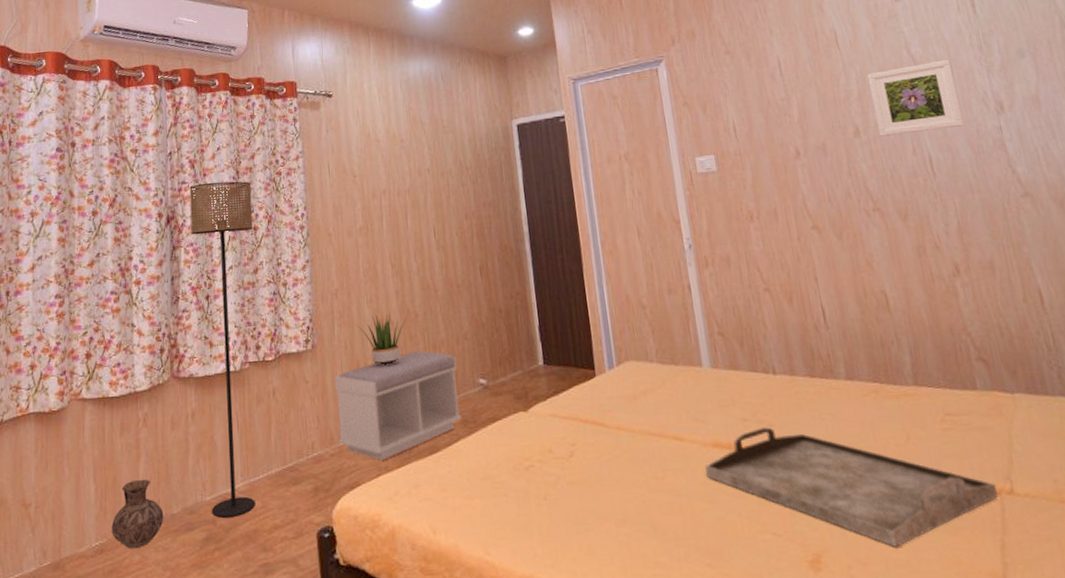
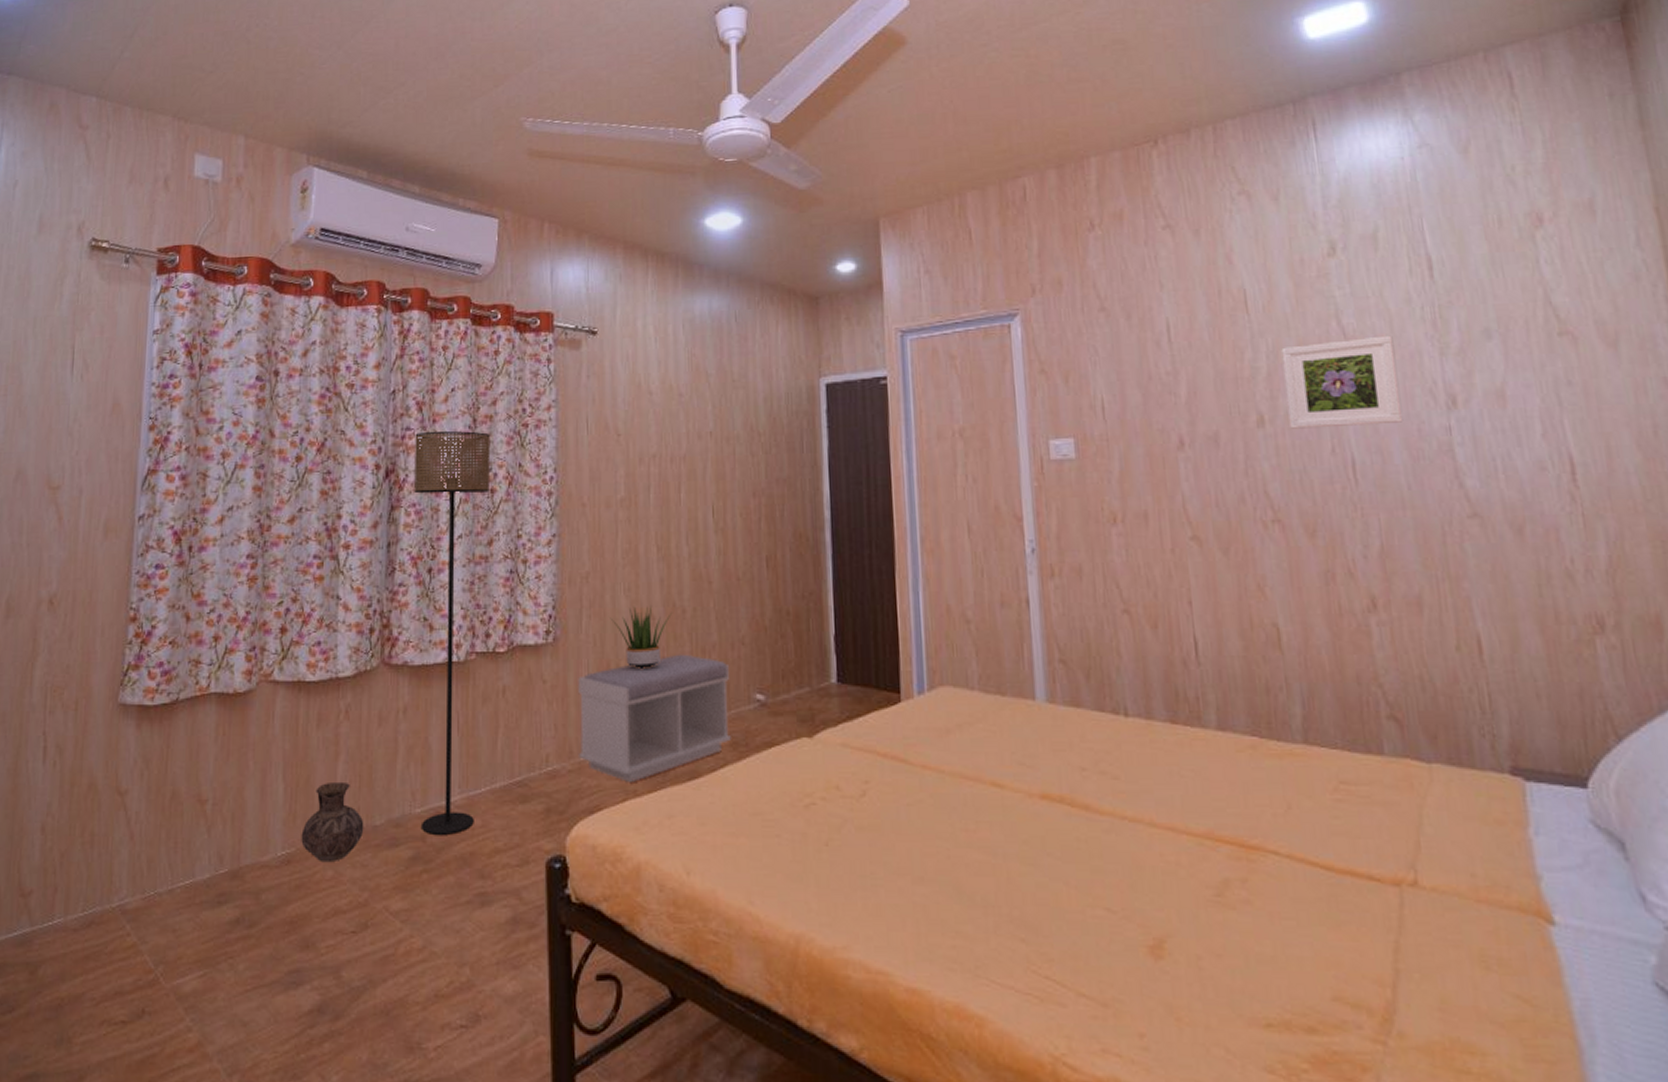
serving tray: present [705,427,998,547] -> none [1029,780,1396,938]

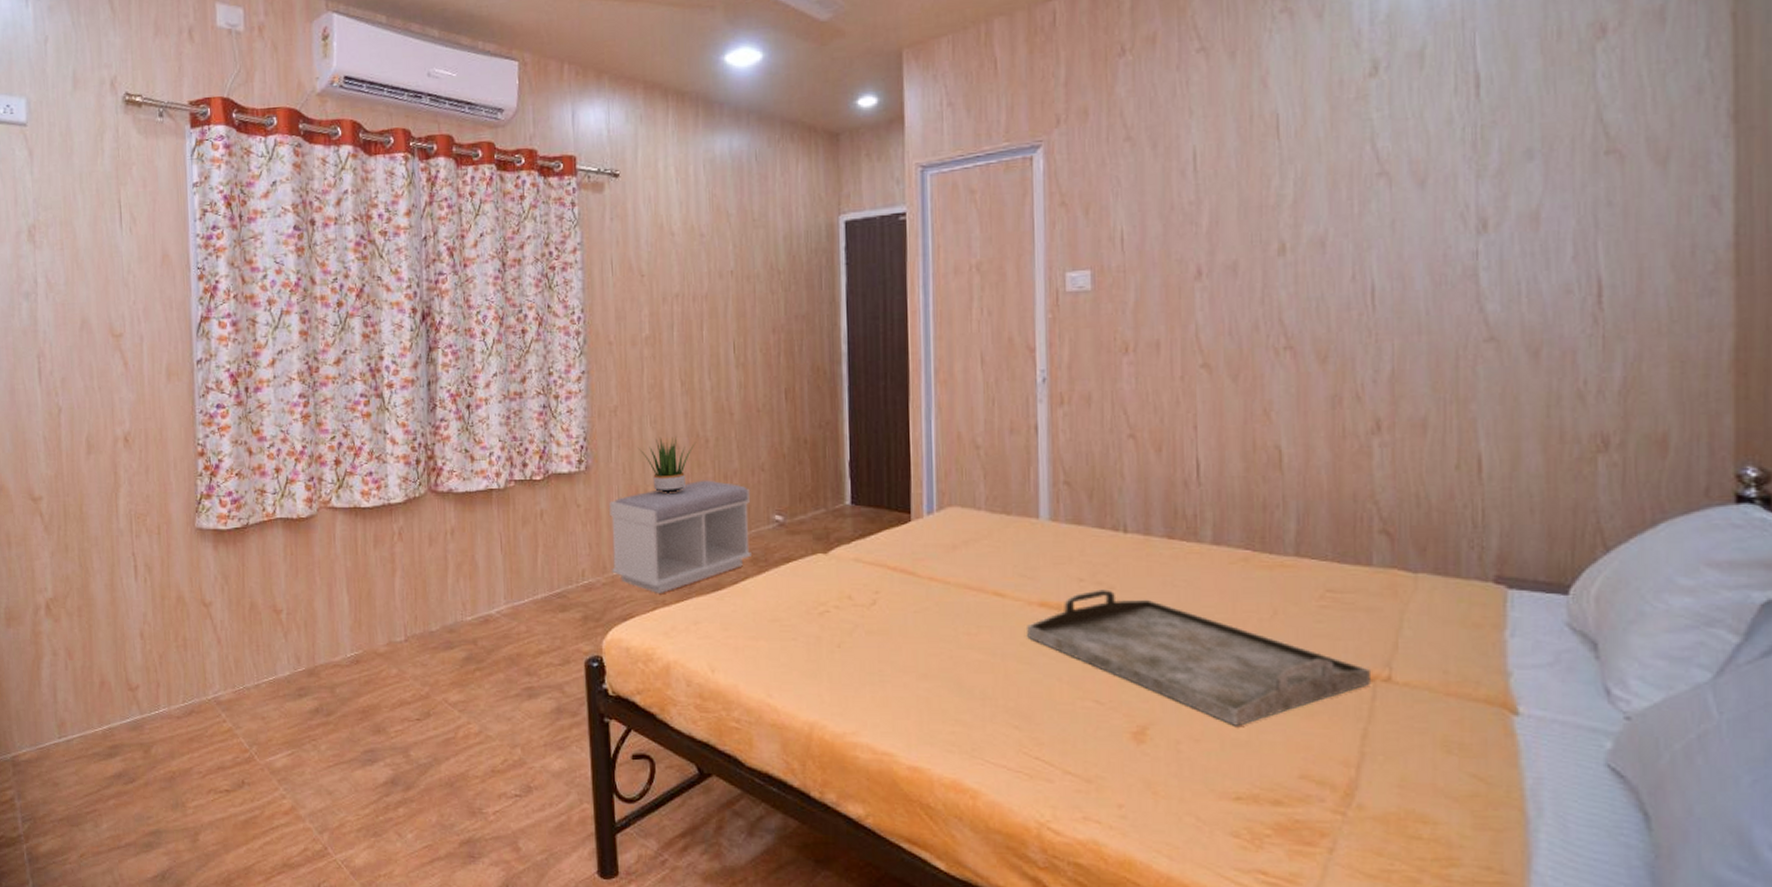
ceramic jug: present [301,781,364,863] -> none [367,594,422,662]
floor lamp: present [414,431,491,835] -> none [448,274,521,639]
serving tray: none [1029,780,1396,938] -> present [1027,589,1370,726]
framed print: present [1281,335,1404,429] -> none [1310,158,1430,257]

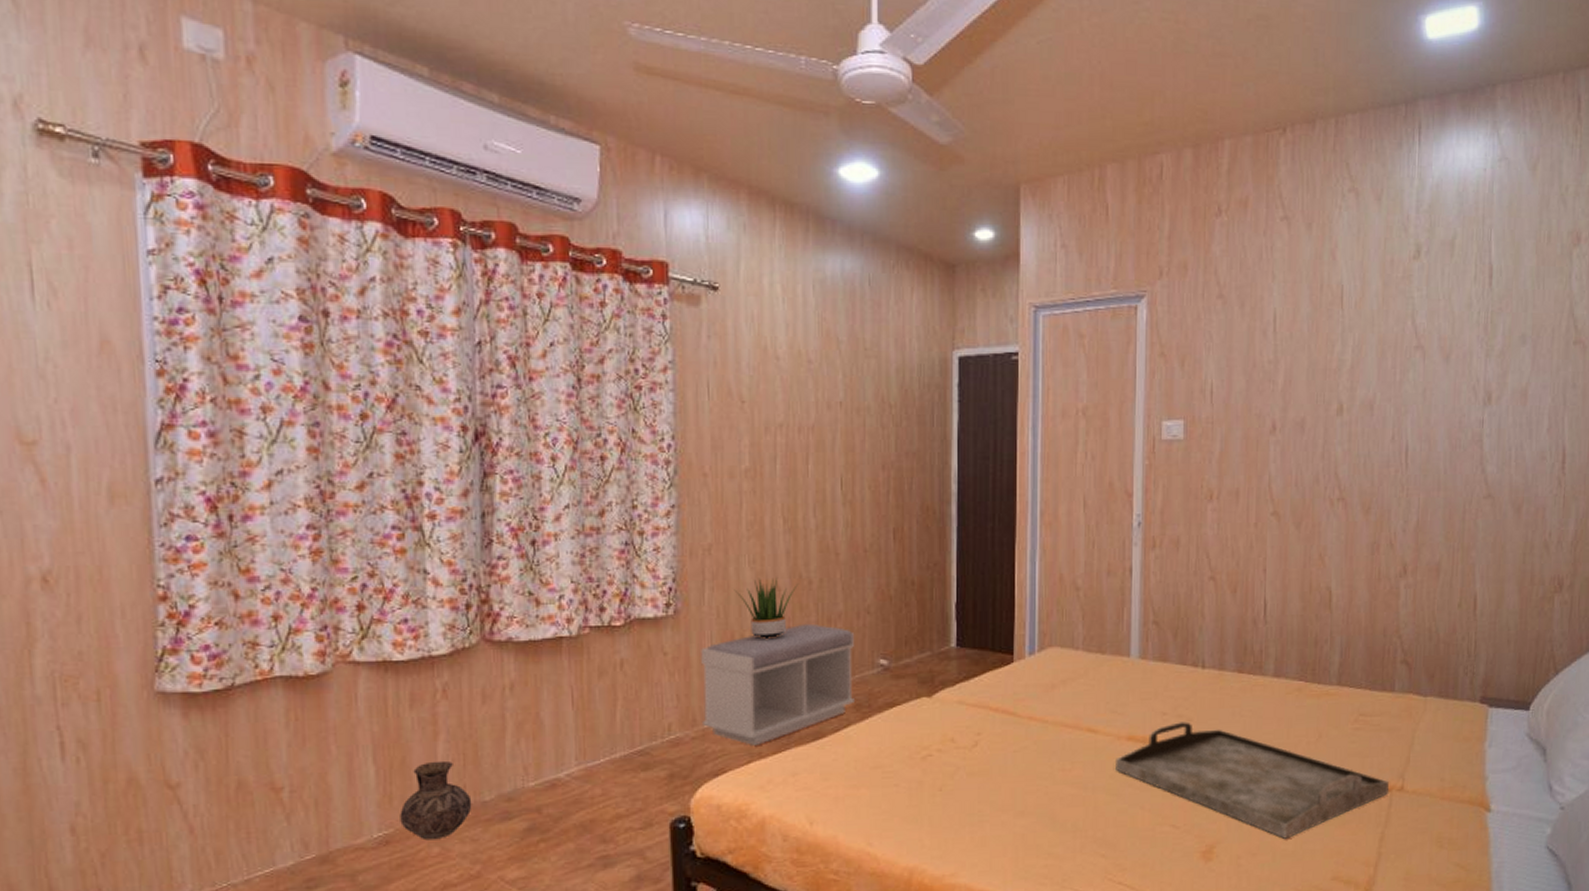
ceramic jug: none [367,594,422,662] -> present [400,760,472,840]

